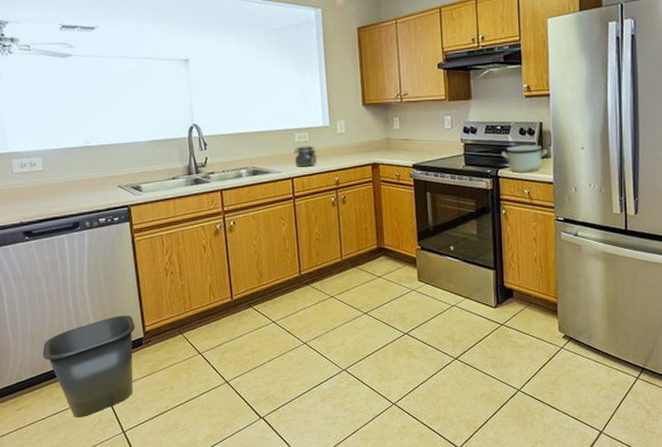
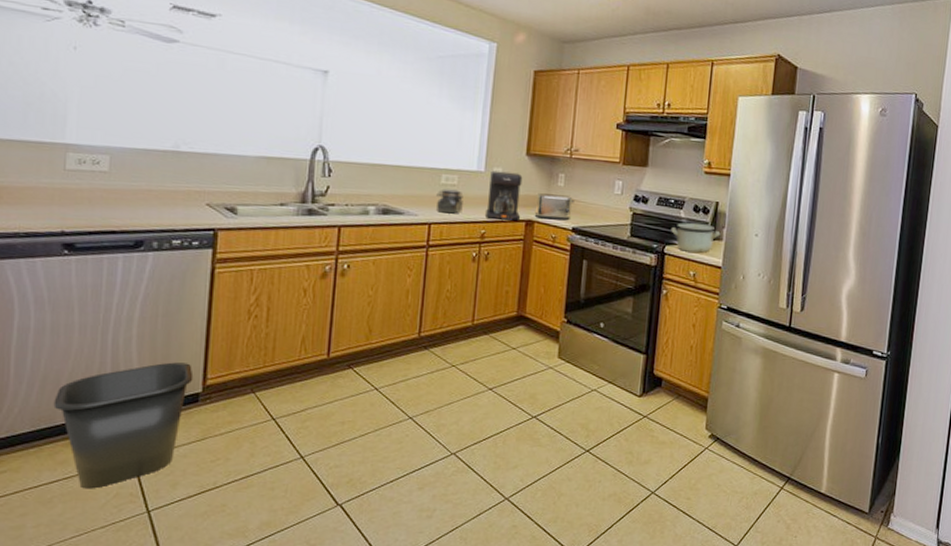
coffee maker: none [335,122,367,167] -> present [486,170,523,221]
toaster: none [378,137,411,161] -> present [534,193,574,221]

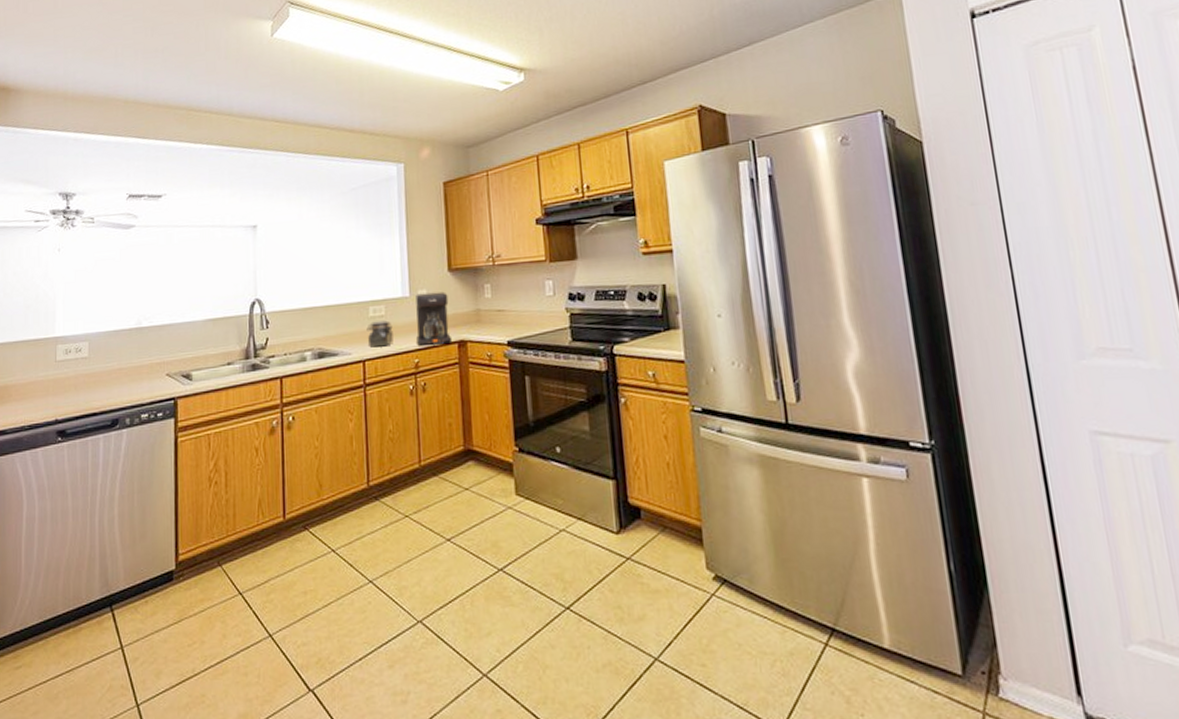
waste bin: present [53,362,194,489] -> none [56,539,167,682]
toaster: present [534,193,574,221] -> none [465,307,505,337]
saucepan: present [671,223,721,253] -> none [616,312,676,349]

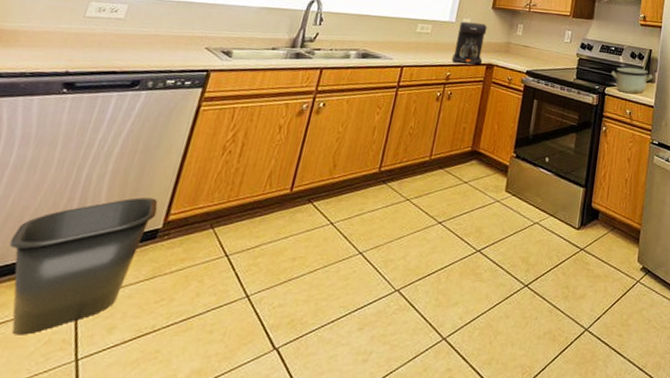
waste bin: none [56,539,167,682] -> present [9,197,158,335]
jar: present [366,320,393,347] -> none [409,36,435,58]
saucepan: none [616,312,676,349] -> present [611,67,653,94]

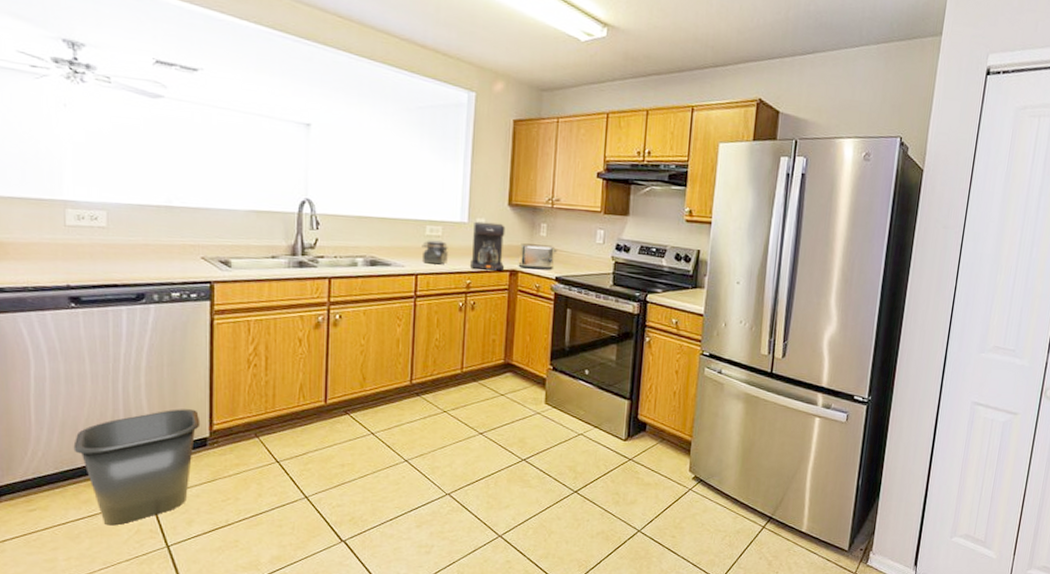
jar: none [409,36,435,58] -> present [421,240,448,265]
toaster: none [495,41,530,65] -> present [518,243,557,270]
saucepan: present [611,67,653,94] -> none [653,271,702,301]

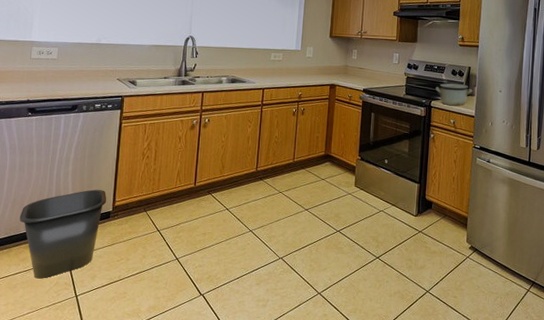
jar: present [421,240,448,265] -> none [267,63,286,81]
coffee maker: present [470,221,506,271] -> none [302,49,328,85]
toaster: present [518,243,557,270] -> none [336,64,364,84]
saucepan: none [653,271,702,301] -> present [435,83,473,106]

